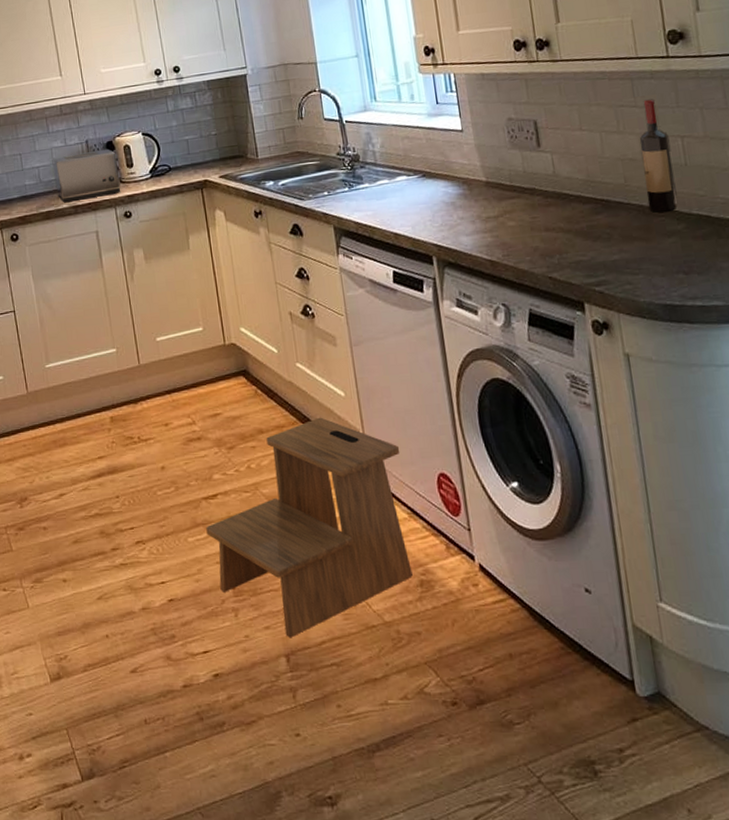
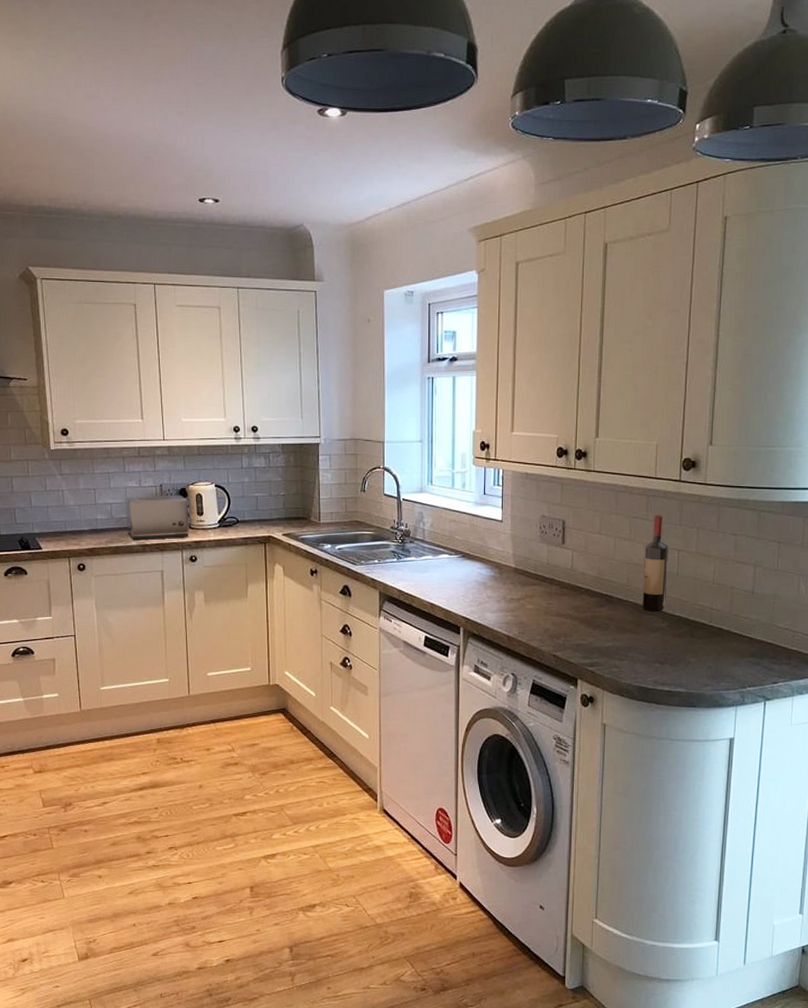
step stool: present [206,417,413,638] -> none [233,754,409,933]

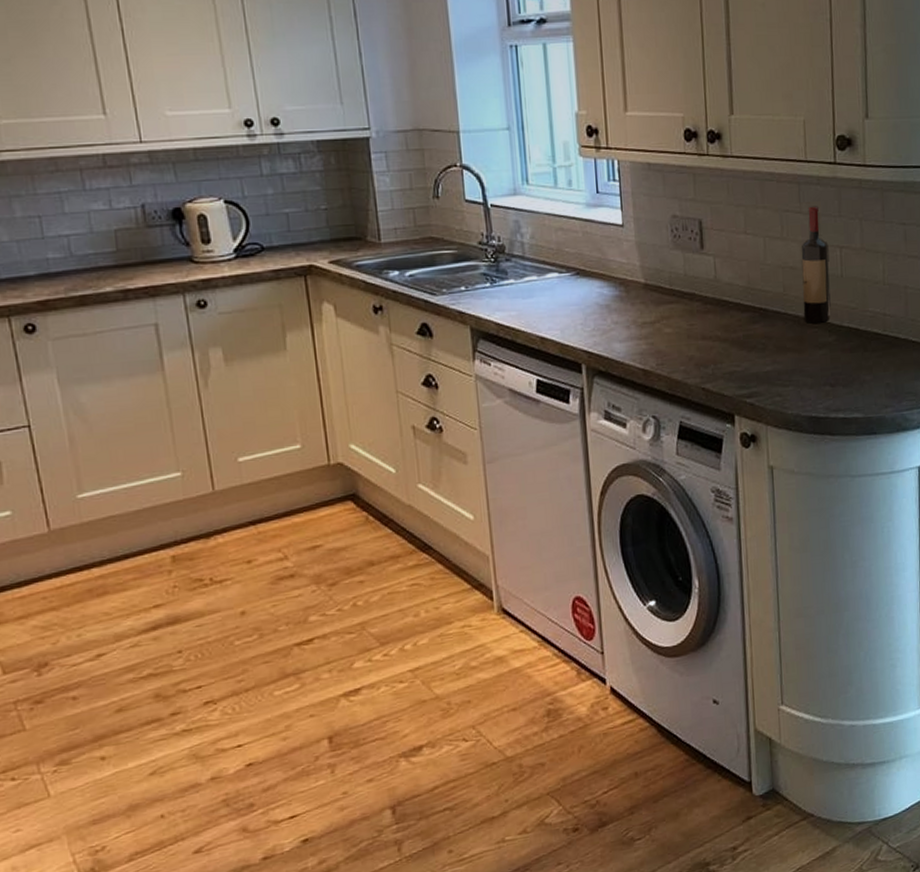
toaster: present [125,495,189,541] -> none [89,217,192,285]

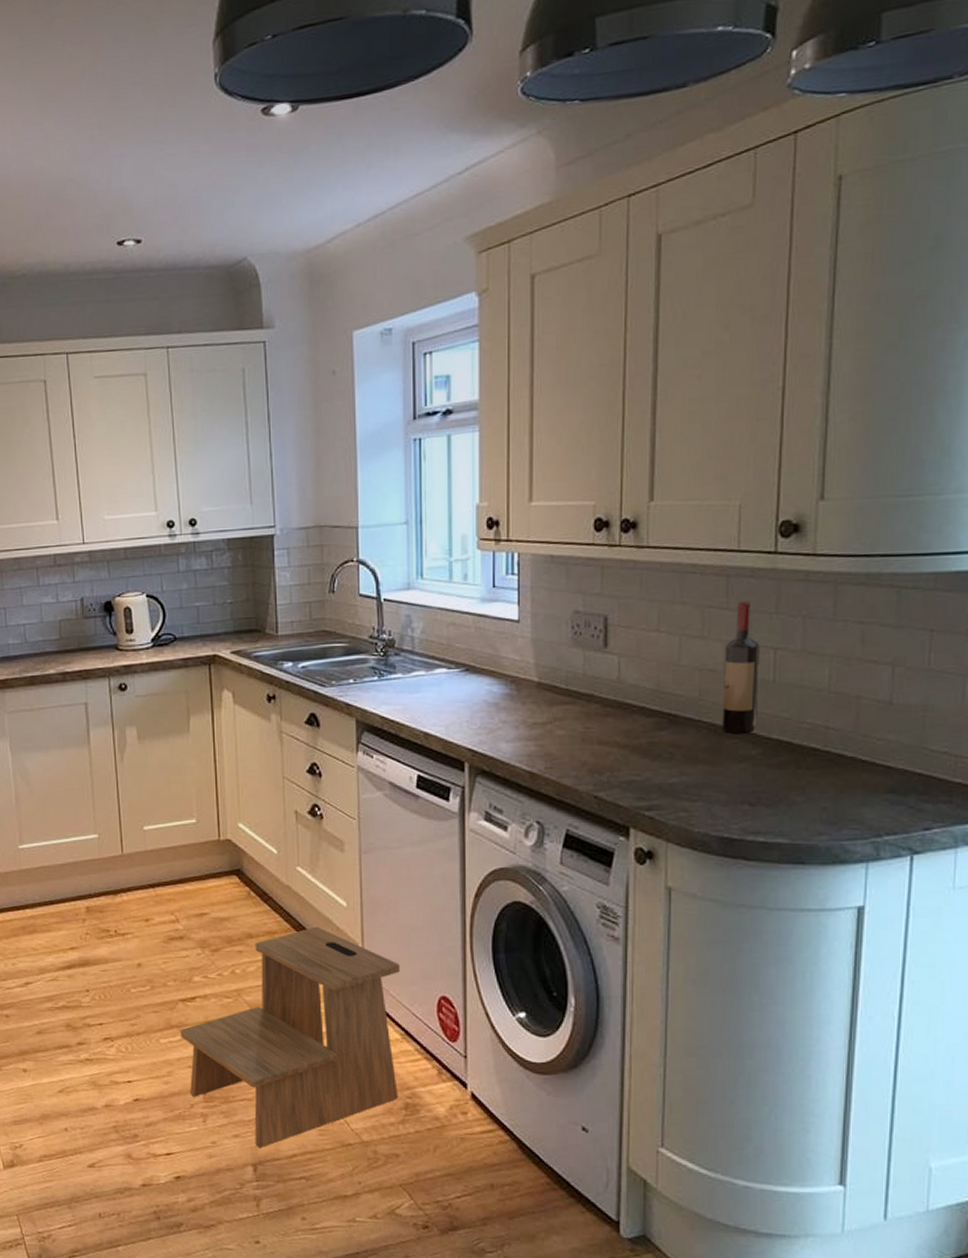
step stool: none [298,544,539,788] -> present [181,926,401,1148]

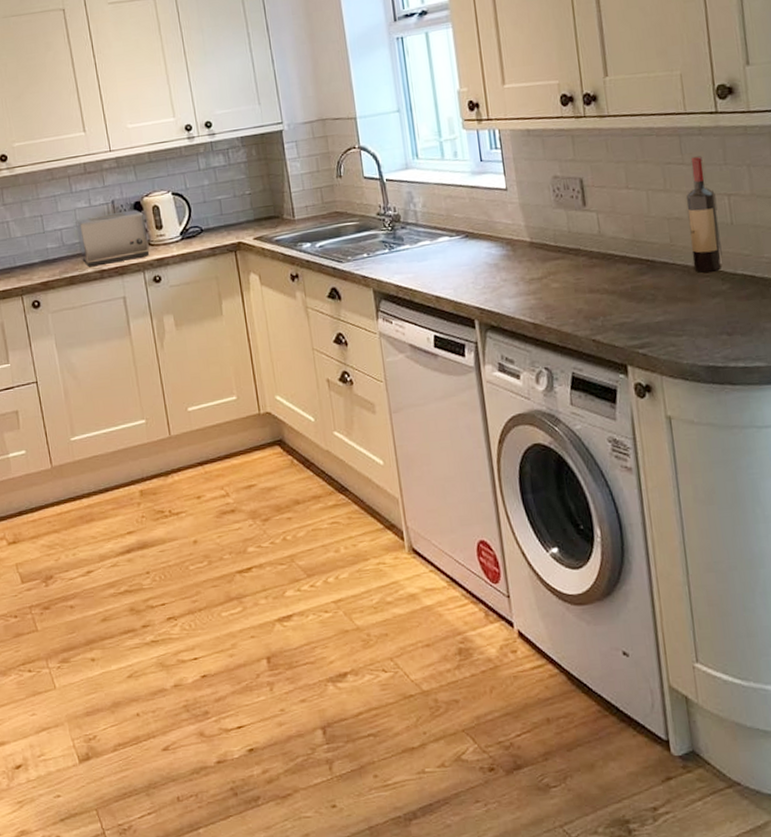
toaster: none [40,609,117,668] -> present [75,209,150,267]
step stool: present [181,926,401,1148] -> none [240,486,451,711]

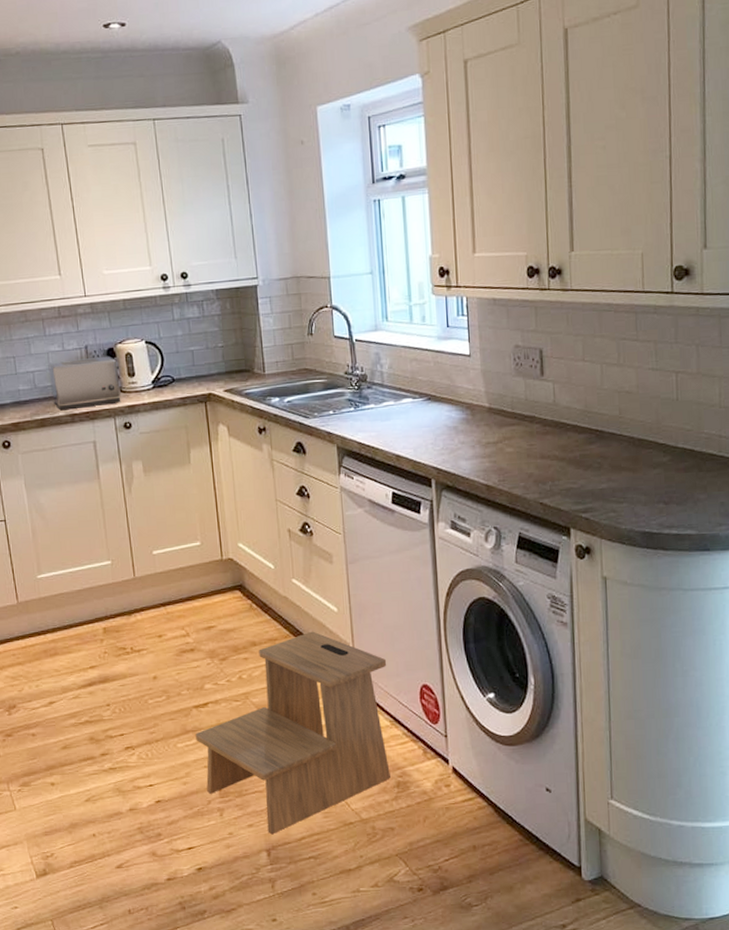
step stool: none [240,486,451,711] -> present [196,631,390,835]
wine bottle: present [686,156,723,274] -> none [637,333,665,446]

